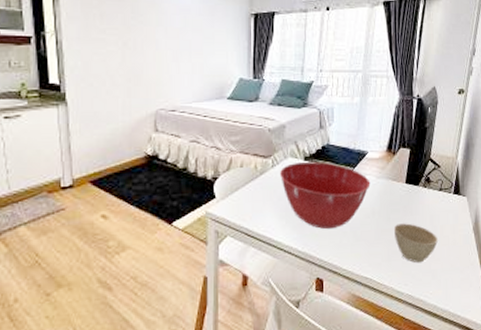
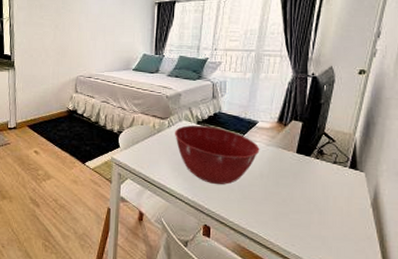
cup: present [394,223,438,264] -> none [283,189,330,228]

